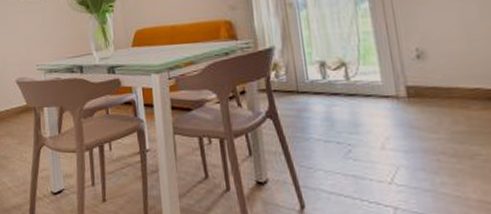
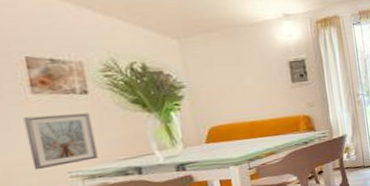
picture frame: none [15,13,55,61] -> present [23,113,98,171]

